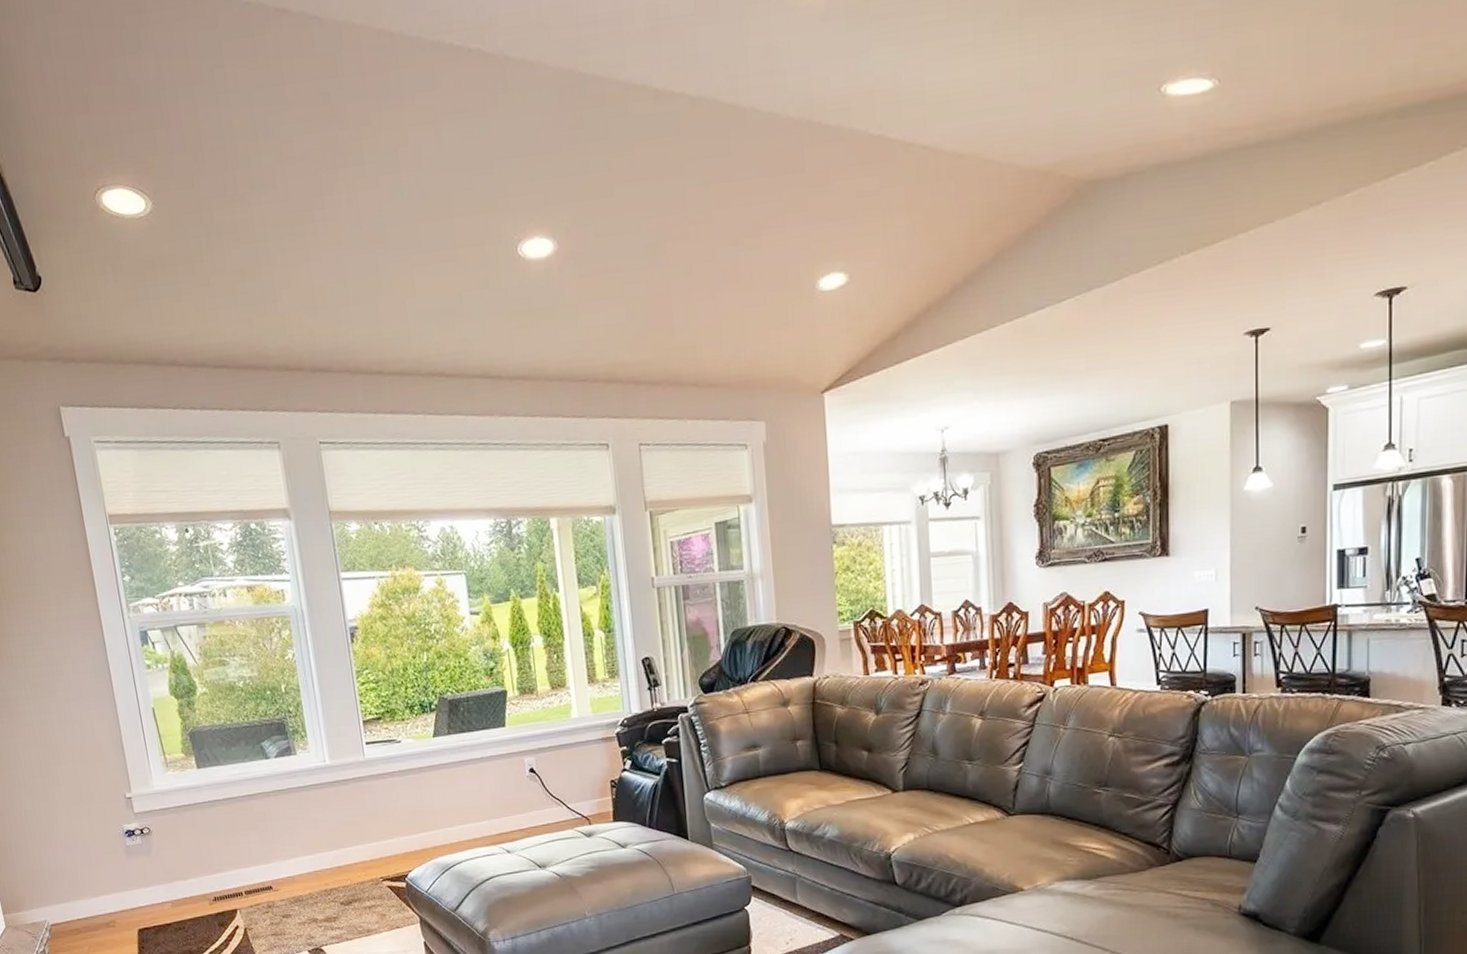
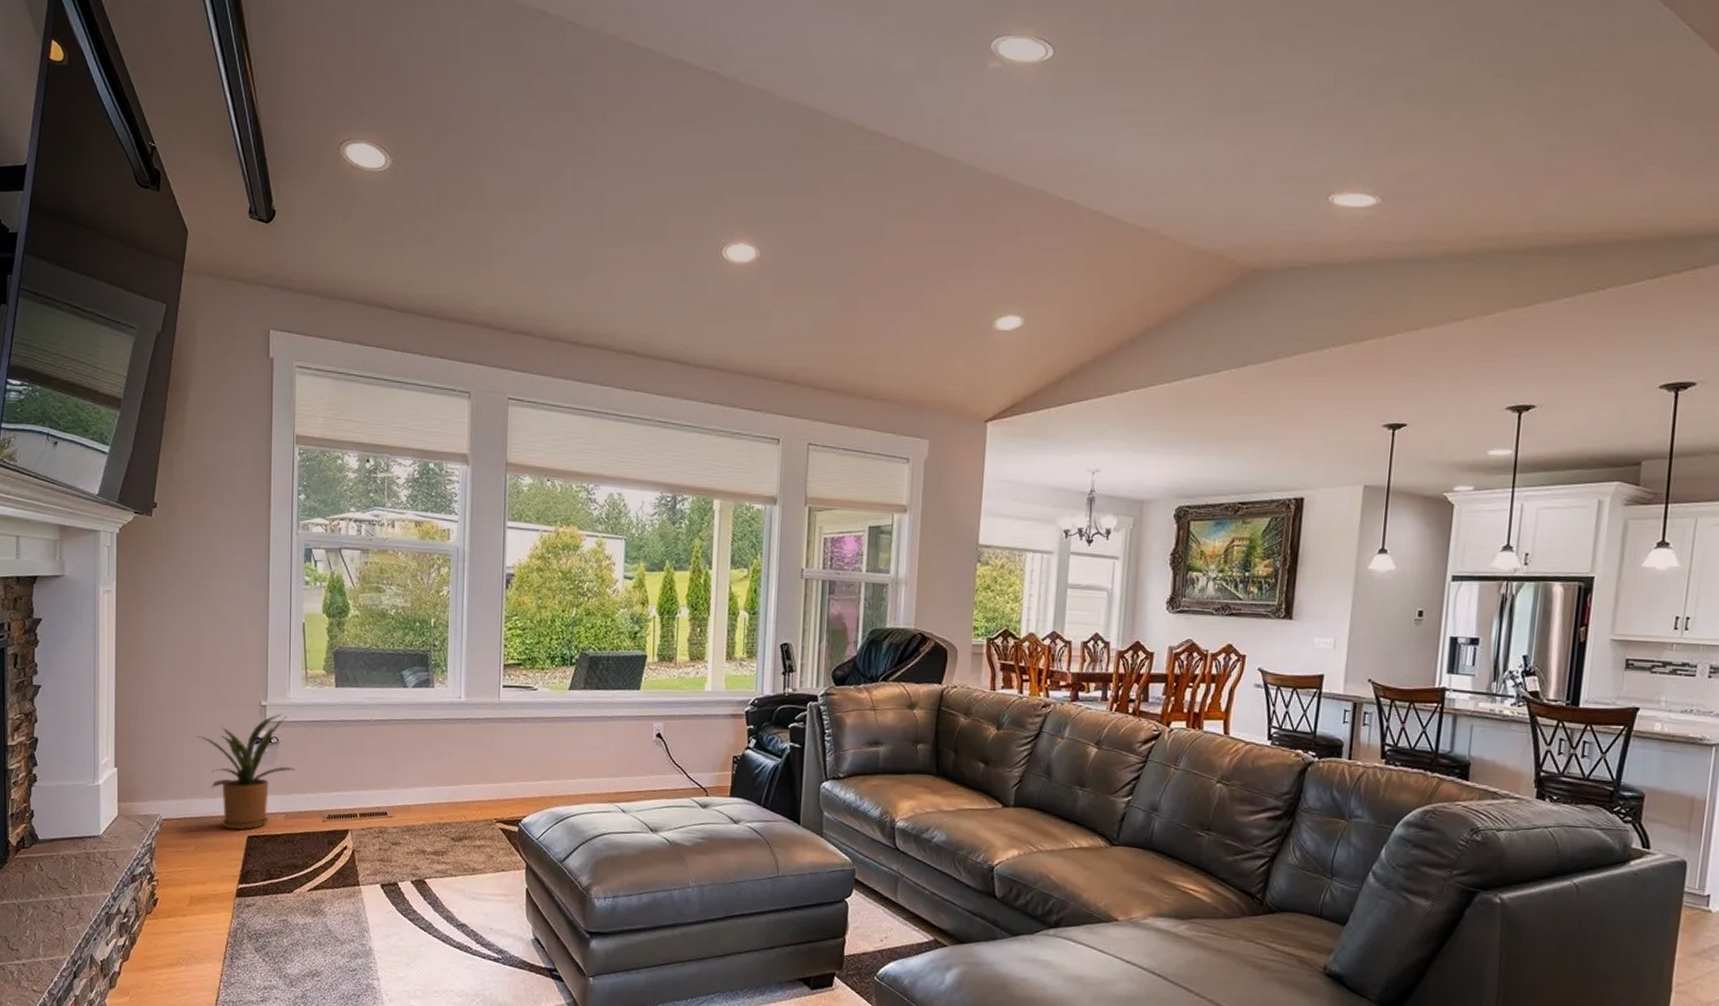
house plant: none [68,802,173,926] -> present [197,713,295,831]

